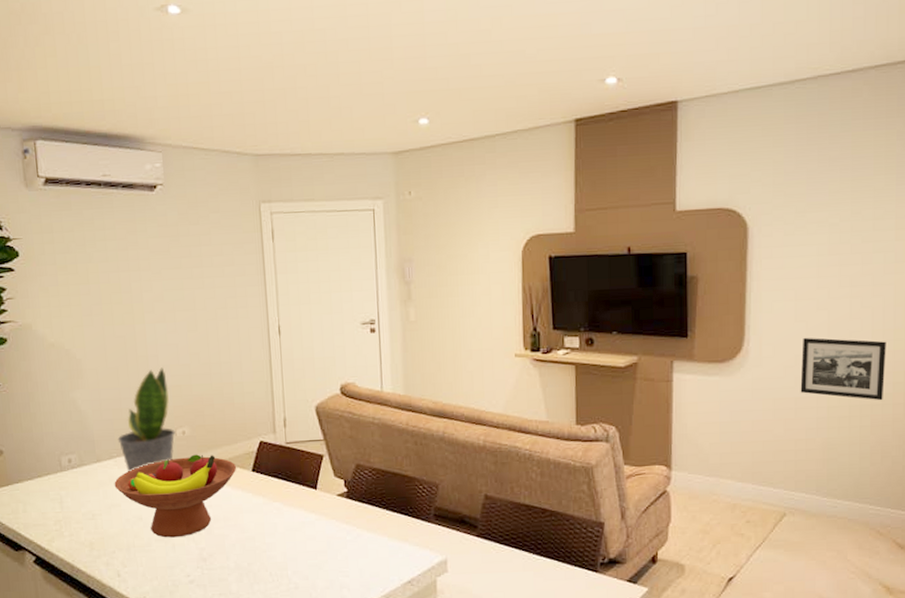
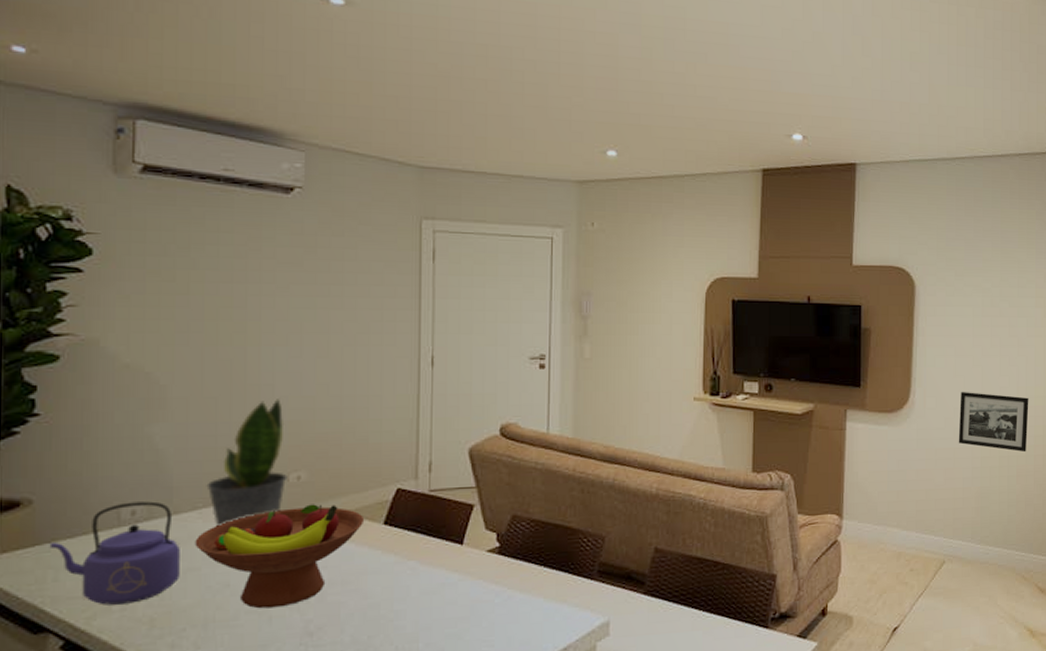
kettle: none [17,452,107,531] -> present [49,501,180,605]

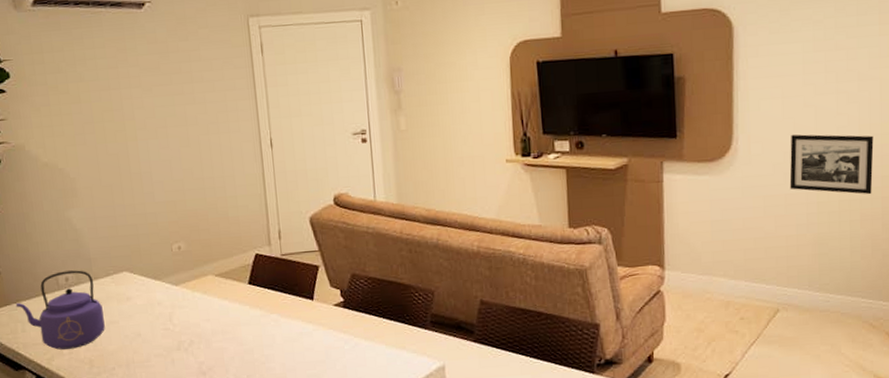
fruit bowl: present [195,504,365,609] -> none [111,269,234,353]
potted plant: present [206,399,288,527] -> none [114,184,171,289]

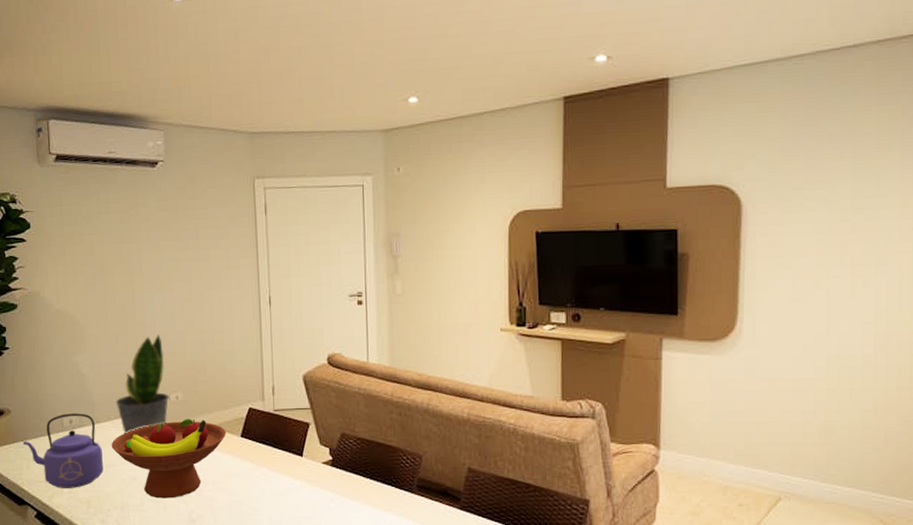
fruit bowl: none [111,269,234,353] -> present [111,419,227,499]
potted plant: none [114,184,171,289] -> present [115,335,169,434]
picture frame: present [789,134,874,195] -> none [797,317,891,384]

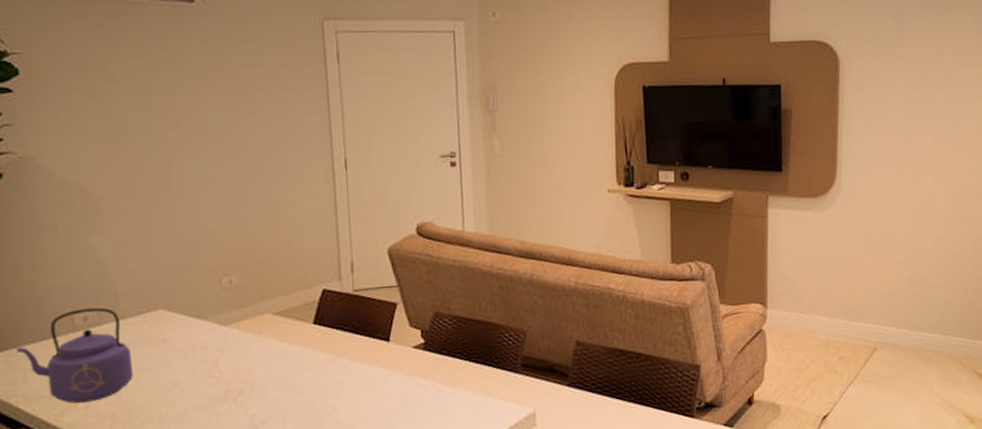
fruit bowl: present [111,419,227,499] -> none [142,306,296,405]
potted plant: present [115,335,169,434] -> none [147,207,220,330]

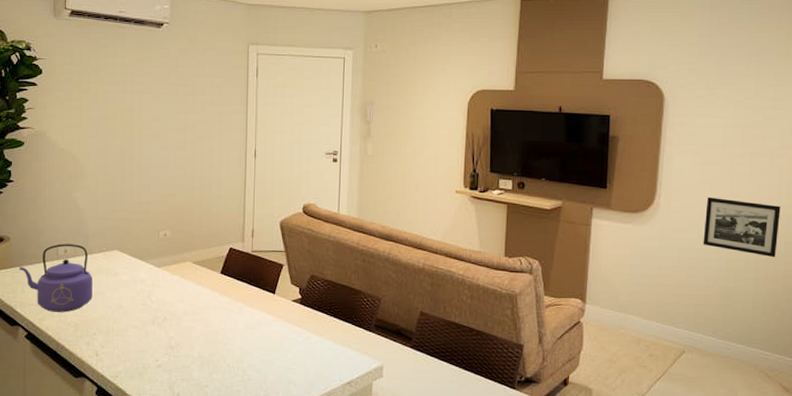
picture frame: none [889,171,967,234] -> present [703,196,781,258]

